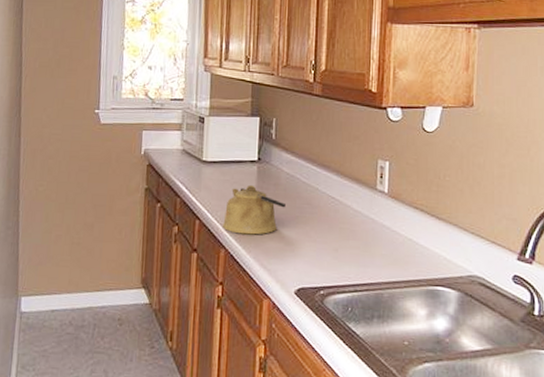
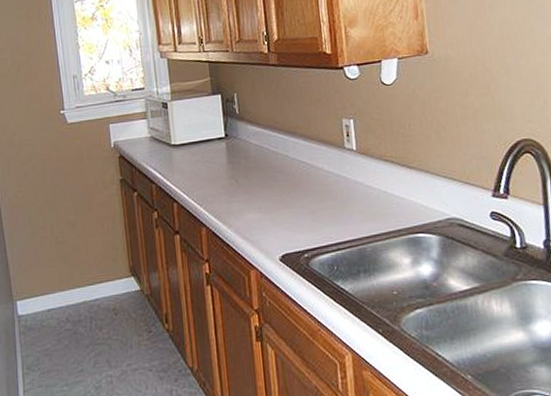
kettle: present [223,184,286,235] -> none [200,161,259,211]

